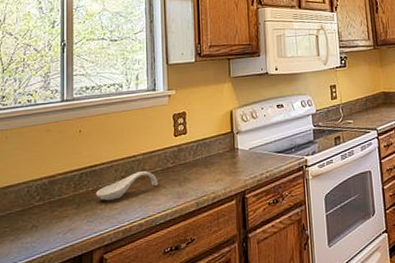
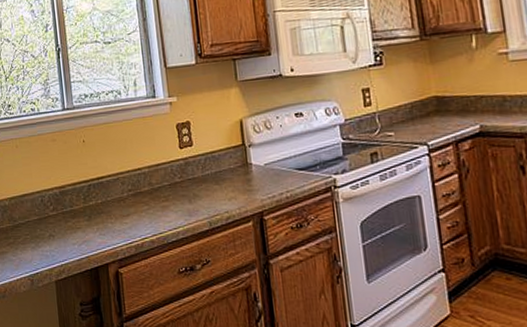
spoon rest: present [95,171,158,201] -> none [104,185,167,215]

